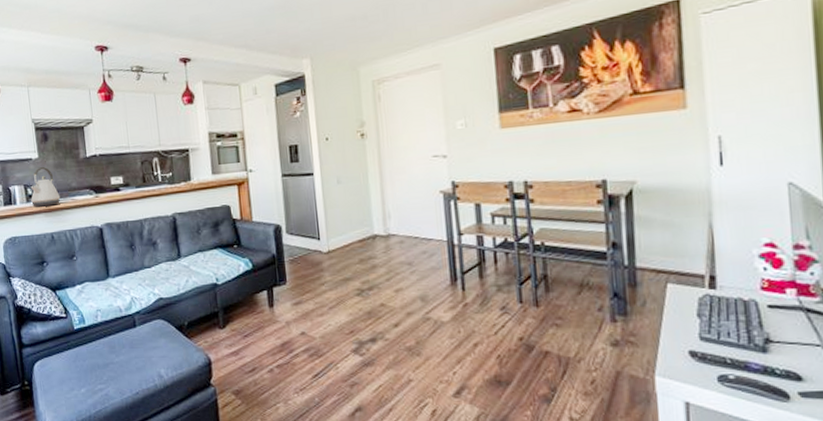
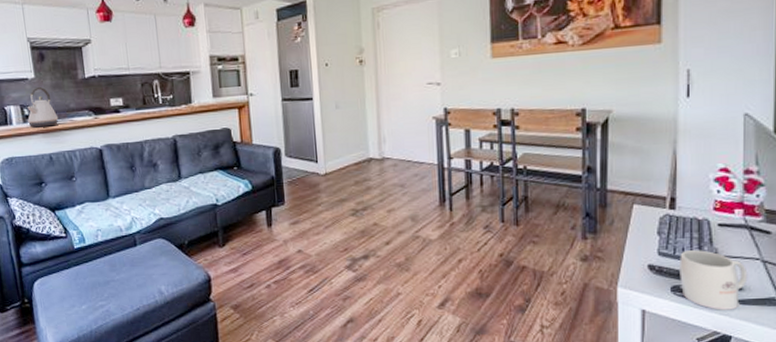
mug: none [725,335,809,404] -> present [680,250,748,310]

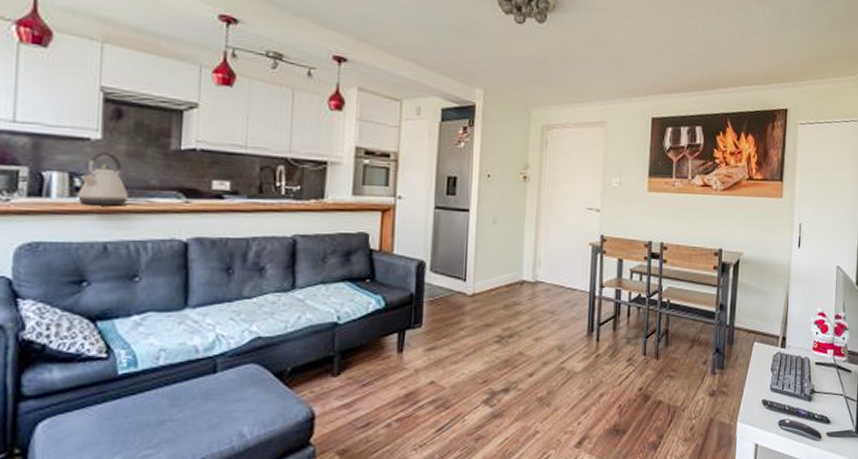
mug: present [680,250,748,310] -> none [785,386,835,443]

